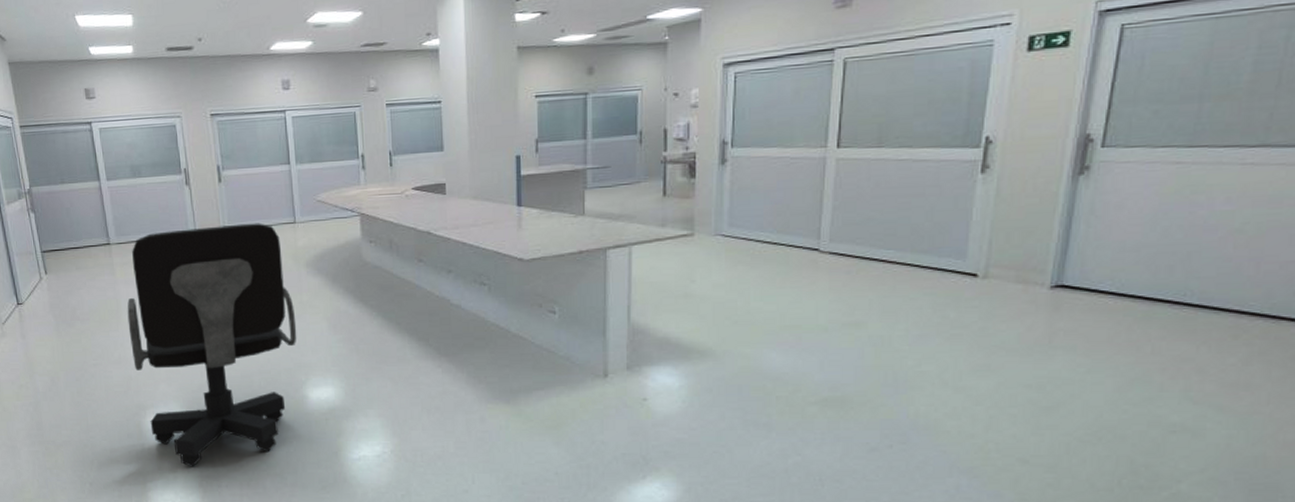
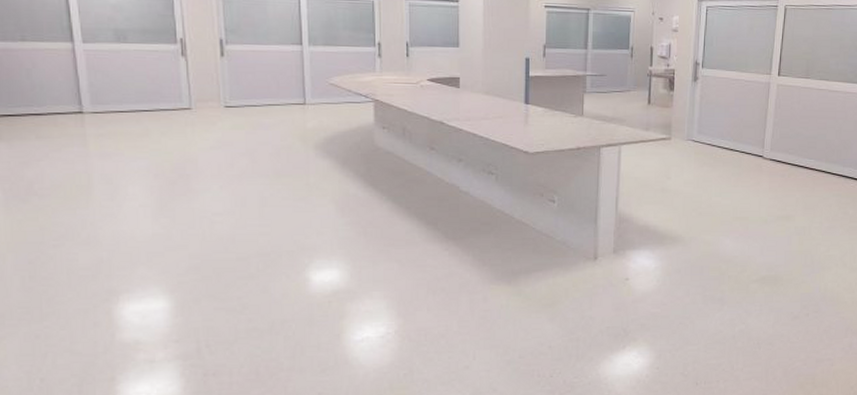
office chair: present [127,223,297,467] -> none [101,101,302,356]

